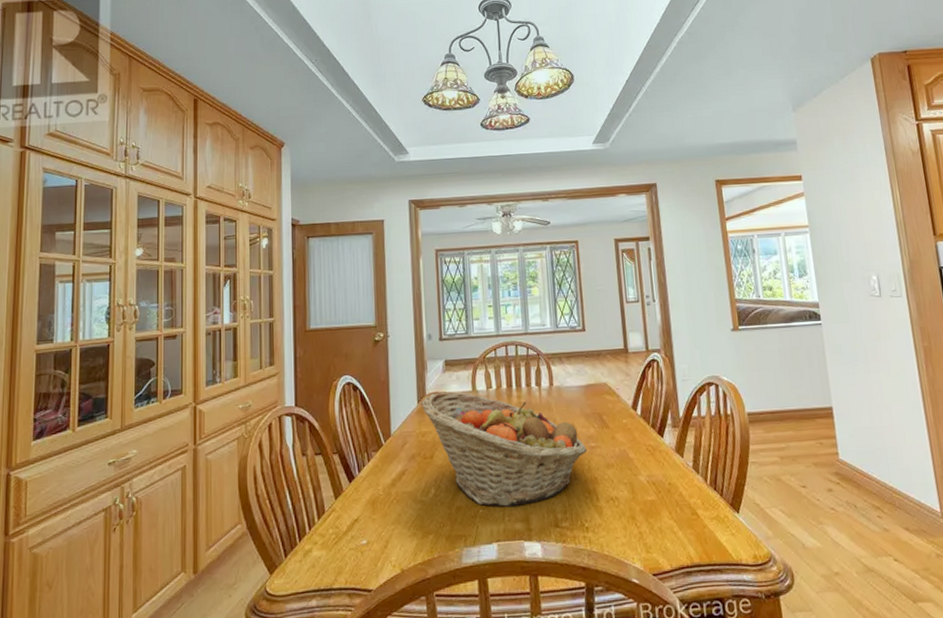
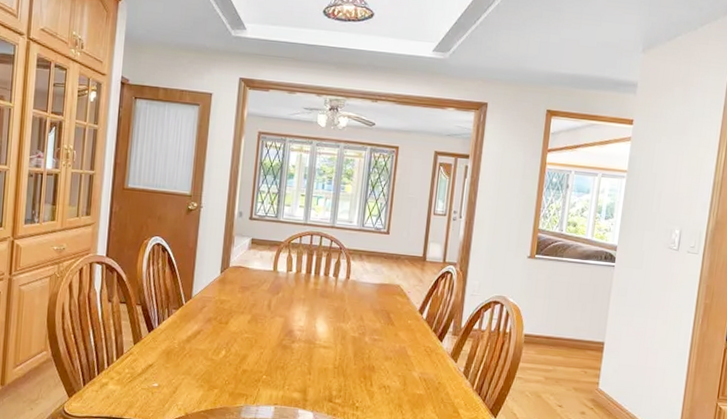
fruit basket: present [420,392,587,507] -> none [223,267,370,379]

